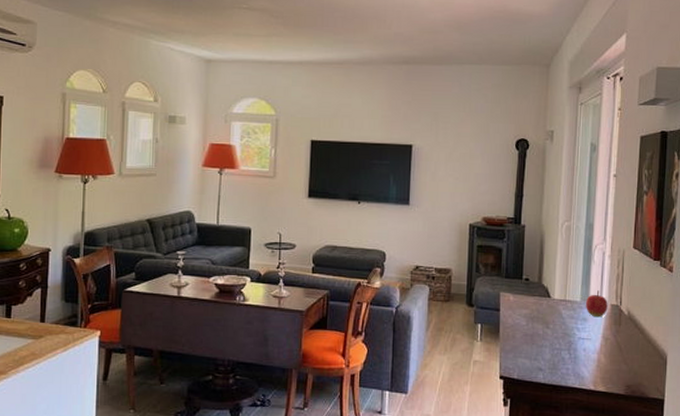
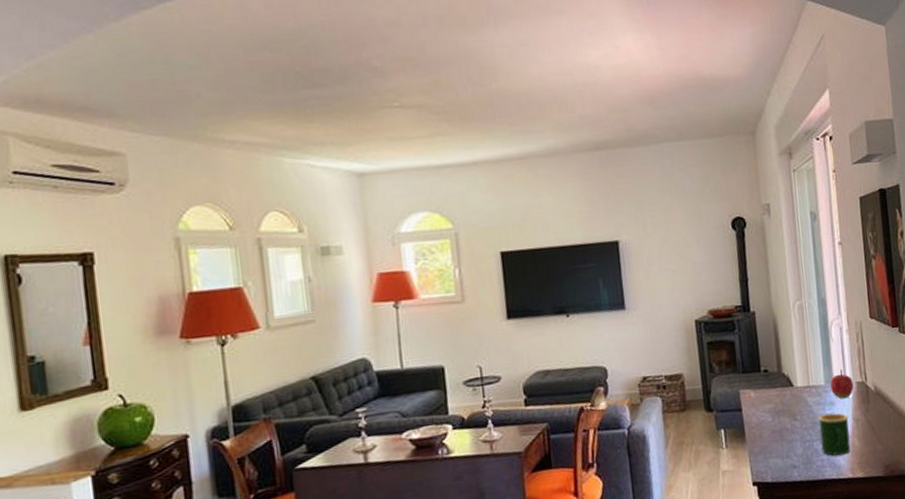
mug: none [568,328,598,368] -> present [818,412,851,456]

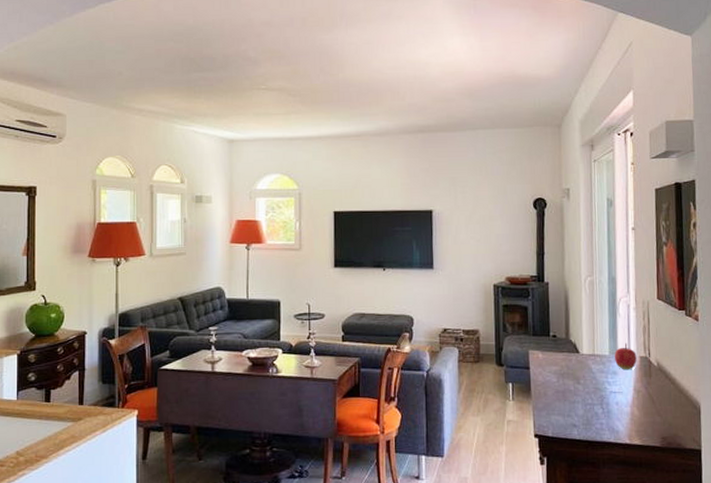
mug: present [818,412,851,456] -> none [600,382,630,422]

